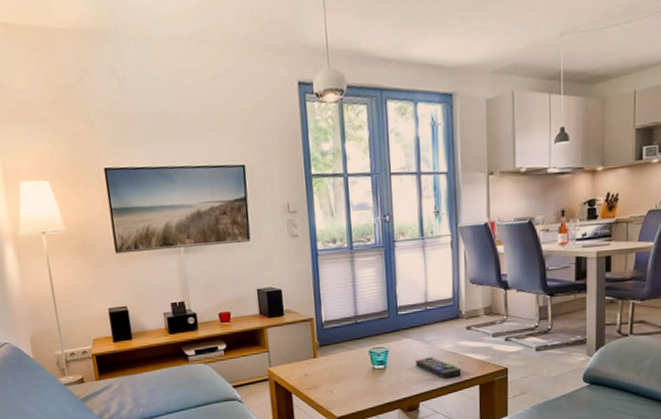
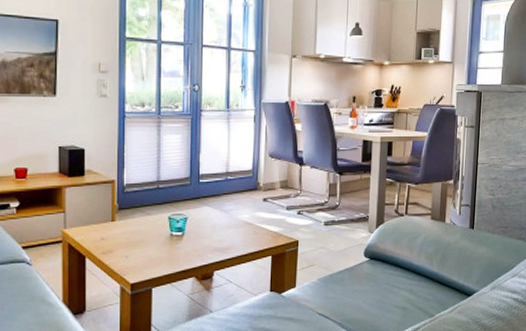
remote control: present [416,357,462,379] -> none [213,226,256,248]

